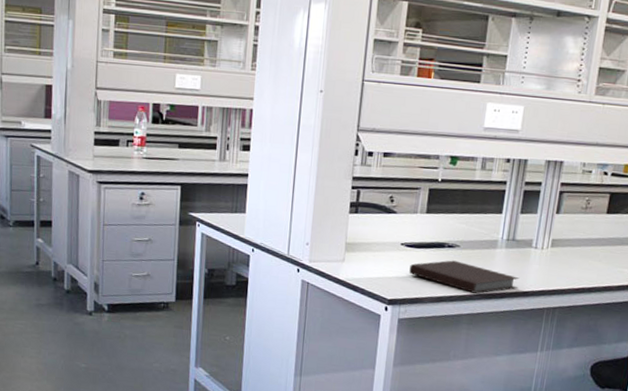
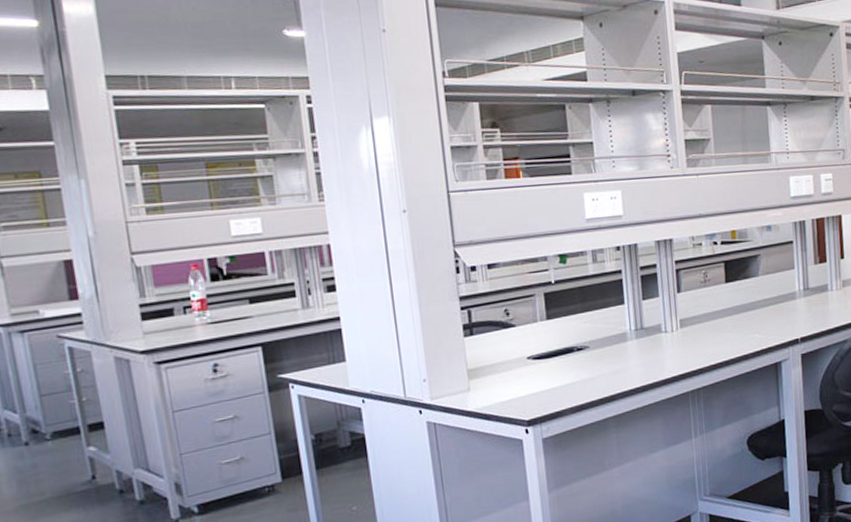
notebook: present [409,260,520,294] -> none [542,363,657,393]

